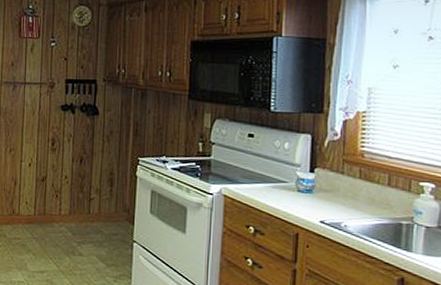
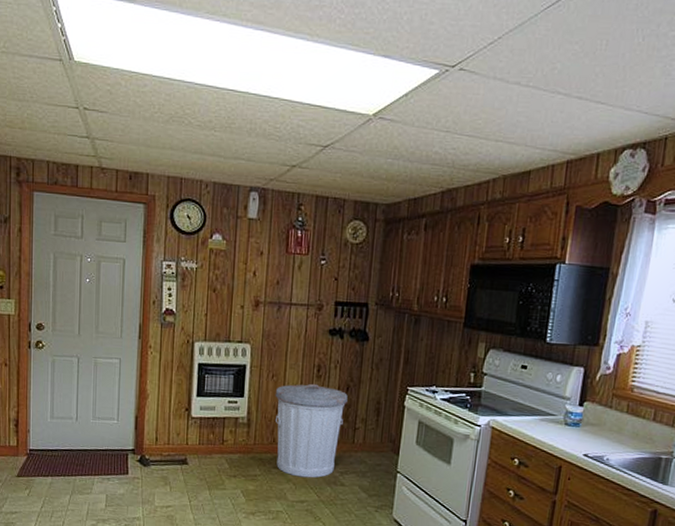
trash can: none [13,156,82,249] -> present [275,383,348,478]

